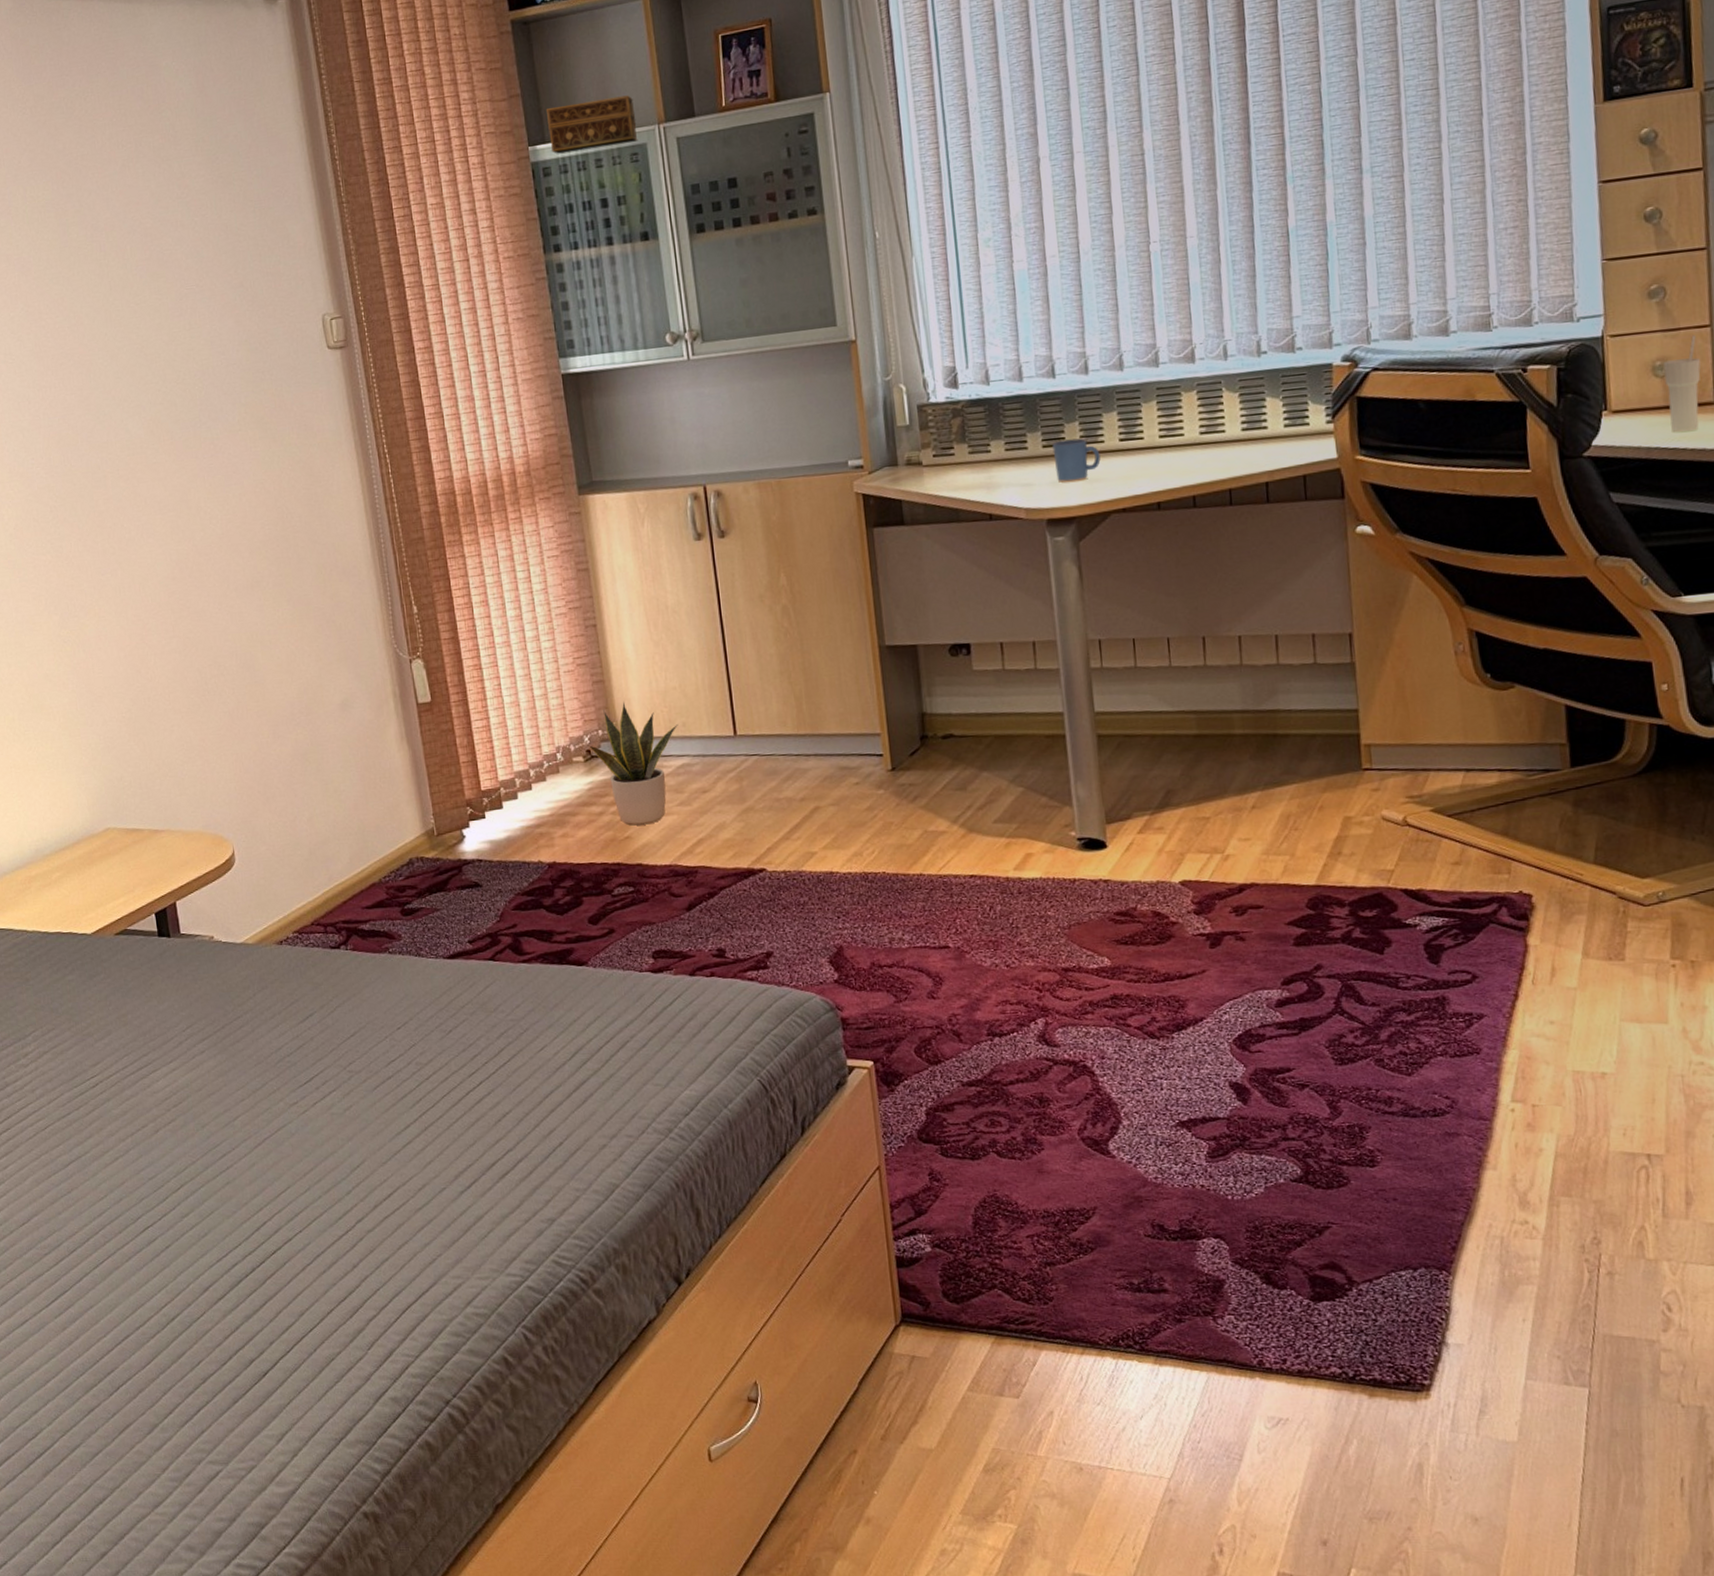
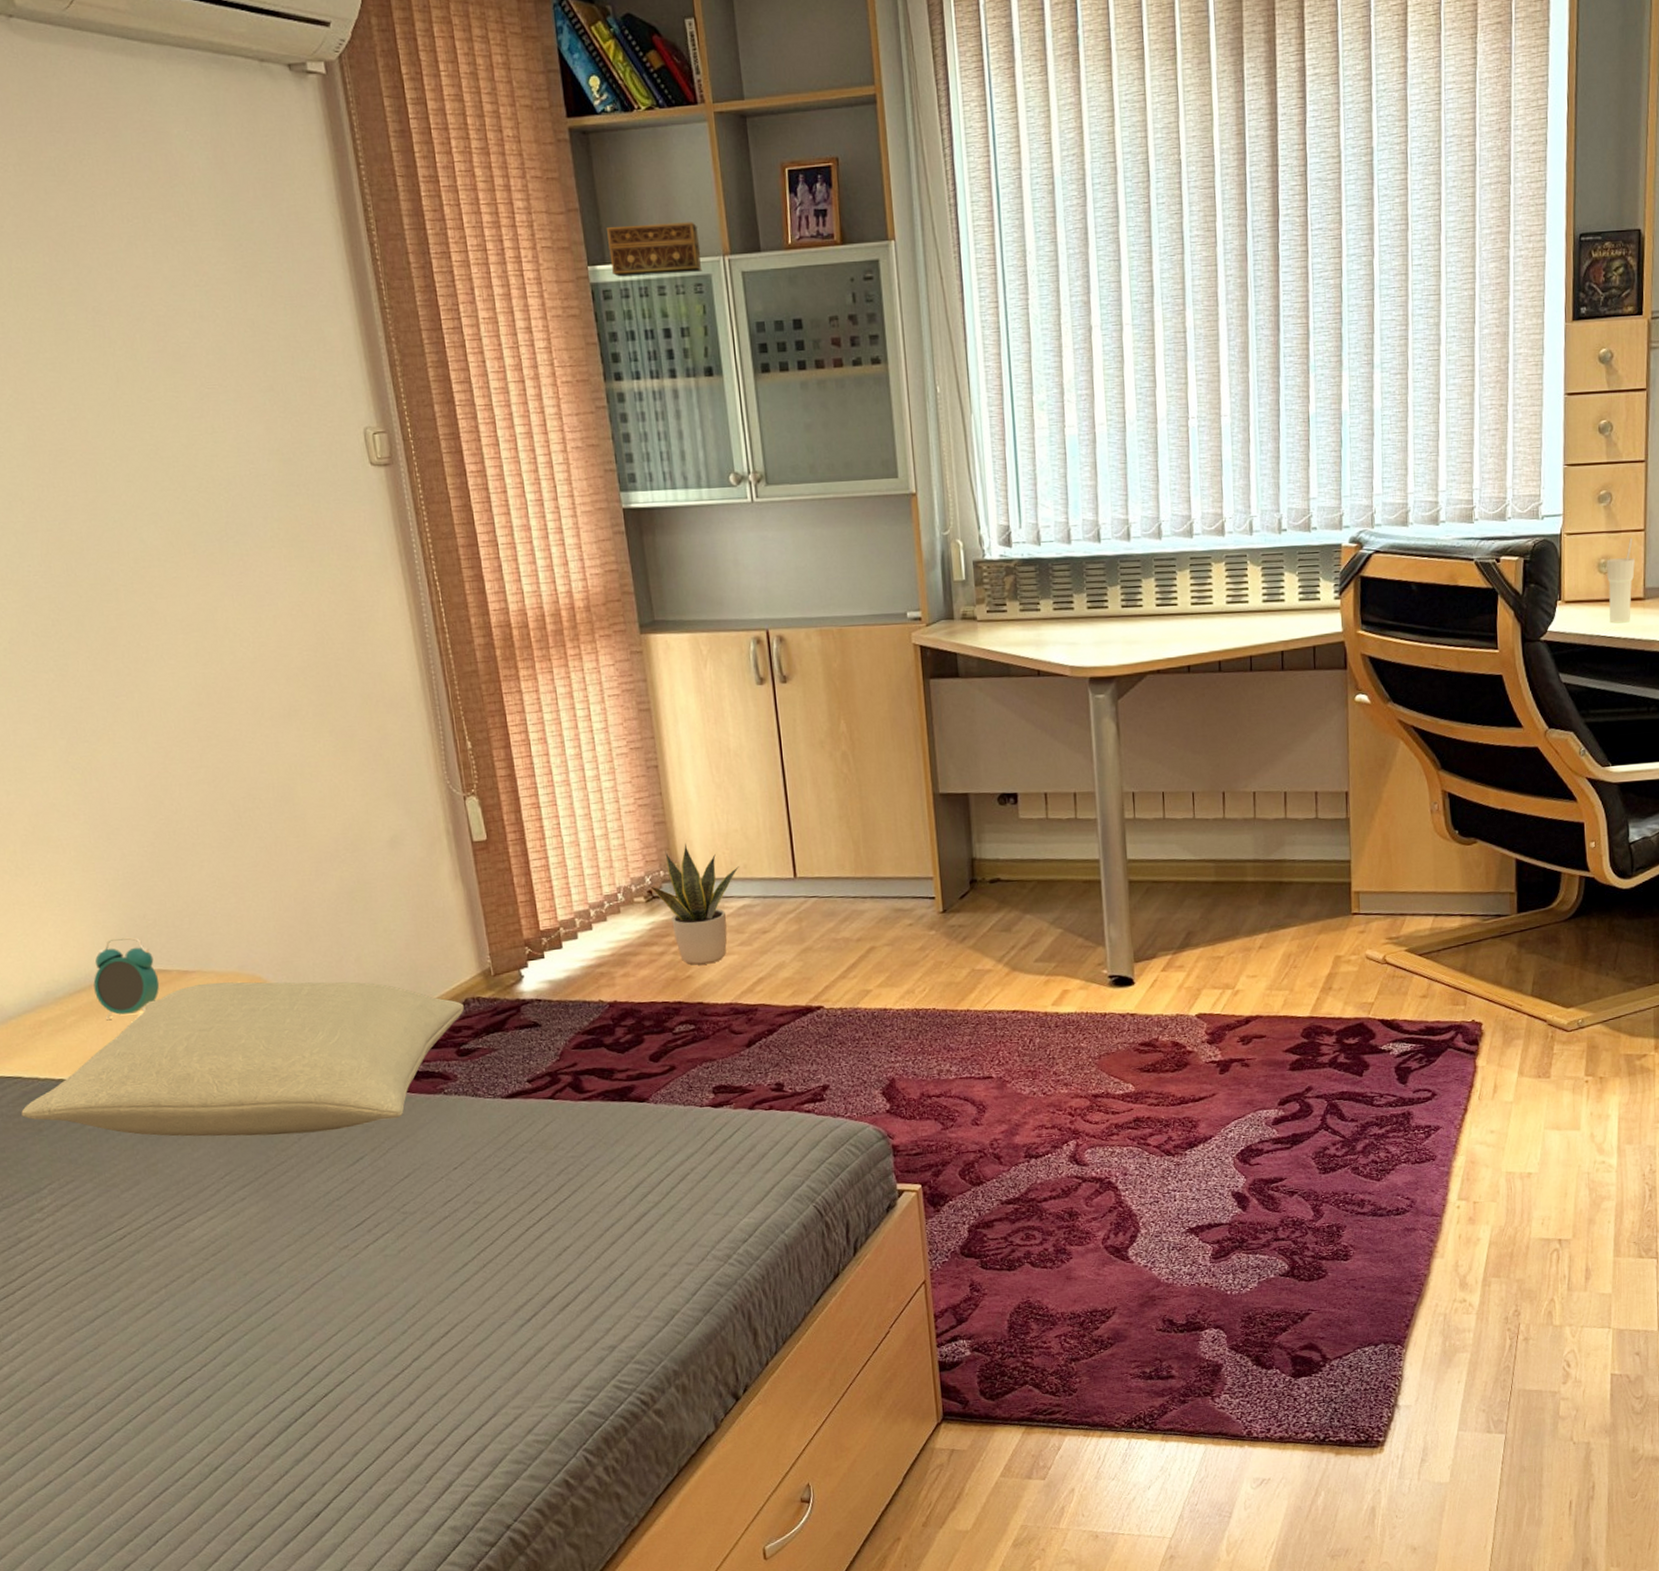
pillow: none [11,840,409,991] -> present [21,982,464,1137]
alarm clock: none [76,797,133,877] -> present [93,936,160,1021]
mug: present [1052,438,1101,483] -> none [1096,601,1139,644]

